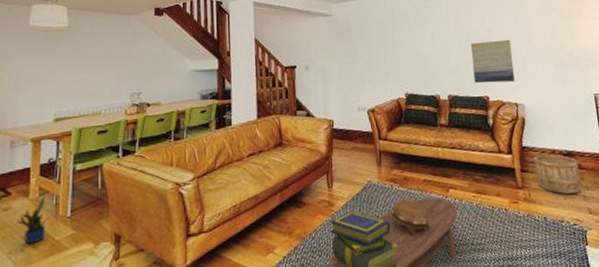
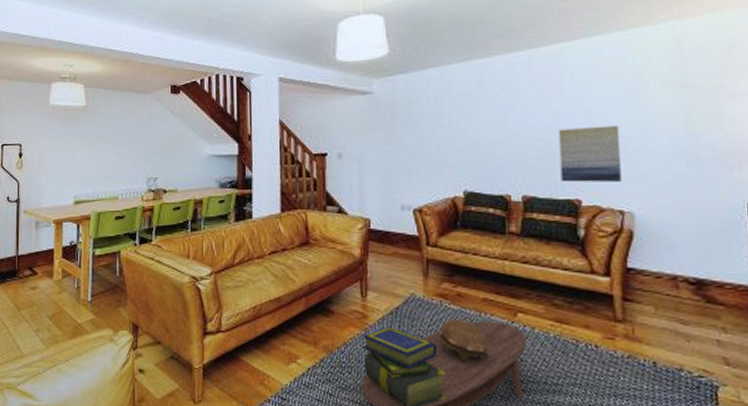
potted plant: present [16,194,51,245] -> none [43,277,73,324]
wooden bucket: present [532,153,582,194] -> none [640,280,716,337]

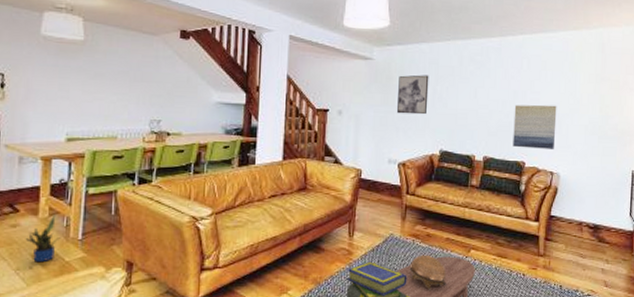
potted plant: none [43,277,73,324] -> present [25,215,61,263]
wall art: none [405,104,444,152] -> present [396,75,429,115]

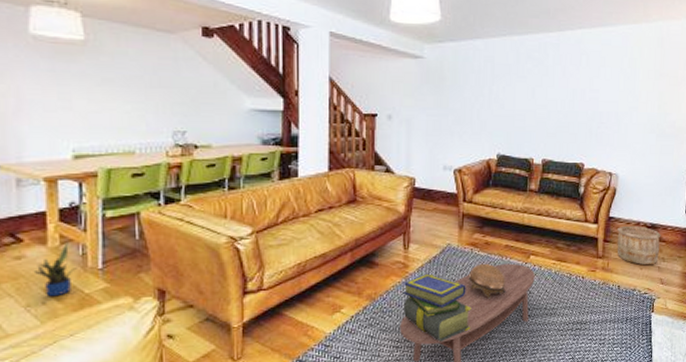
wall art: present [396,75,429,115] -> none [450,74,485,117]
wall art: present [513,104,557,149] -> none [572,103,616,149]
wooden bucket: none [558,225,604,267] -> present [616,225,661,265]

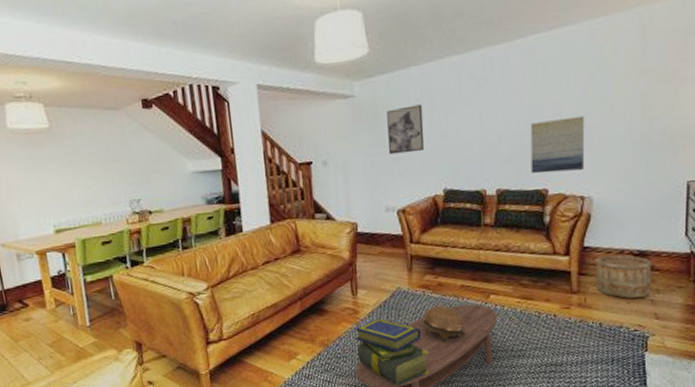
potted plant: present [33,243,77,297] -> none [39,305,71,351]
wall art: none [450,74,485,117] -> present [387,104,425,155]
wall art: none [572,103,616,149] -> present [530,116,585,174]

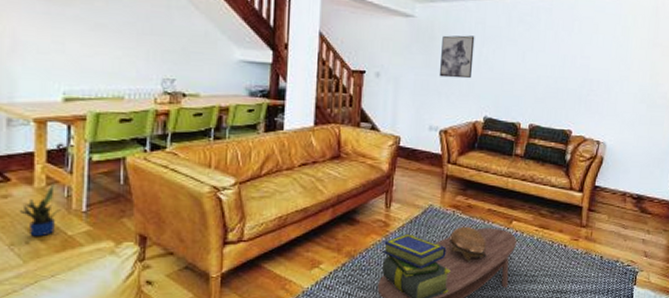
potted plant: none [39,305,71,351] -> present [19,184,62,237]
wall art: present [530,116,585,174] -> none [560,70,607,118]
wooden bucket: present [594,254,653,299] -> none [601,195,647,237]

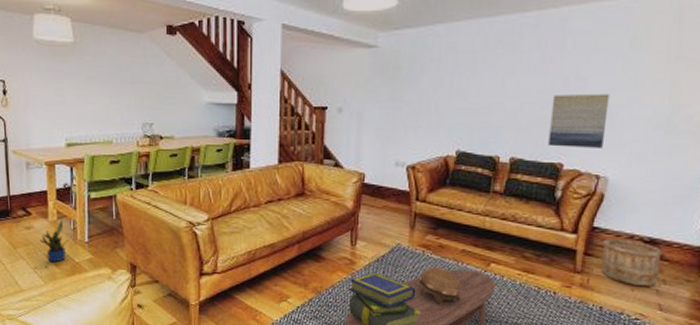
wall art: present [439,35,475,79] -> none [405,63,445,110]
wall art: none [560,70,607,118] -> present [548,93,610,148]
wooden bucket: none [601,195,647,237] -> present [601,238,663,287]

